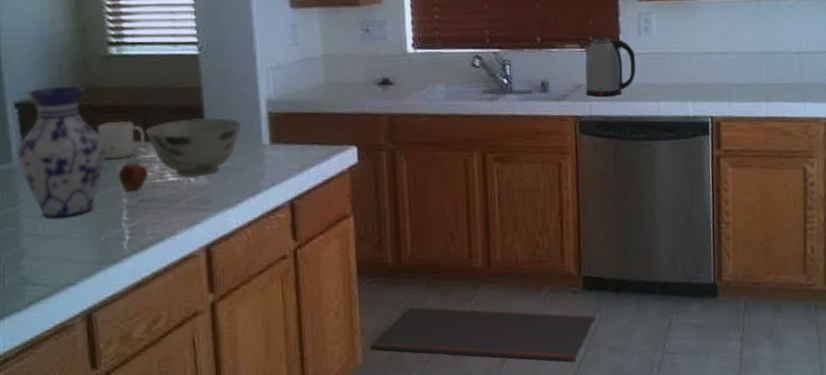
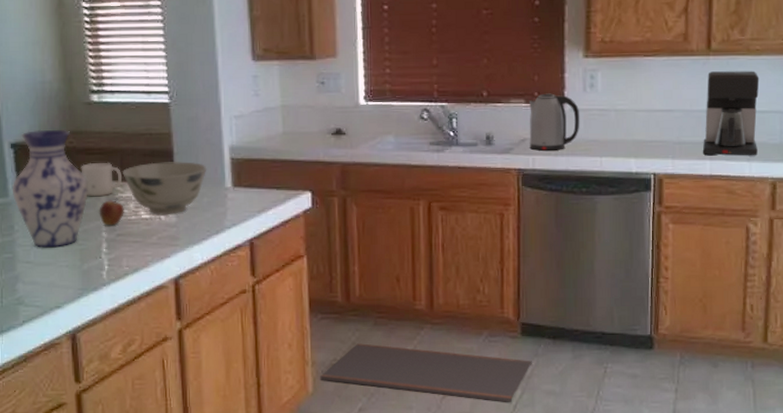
coffee maker: none [757,12,811,98] -> present [702,71,760,157]

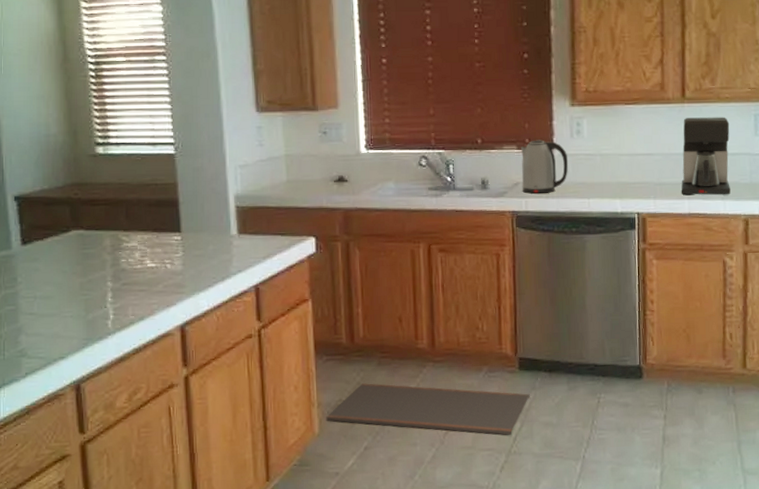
vase: present [11,129,88,248] -> none [15,182,93,299]
mug: present [81,162,123,197] -> none [86,212,128,247]
fruit: present [99,198,124,226] -> none [104,247,130,275]
bowl: present [123,161,207,215] -> none [128,210,213,263]

